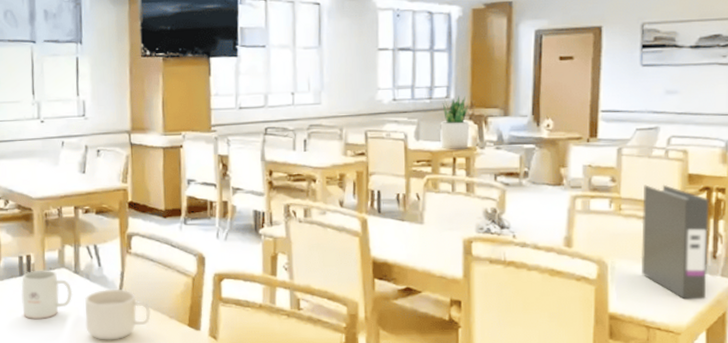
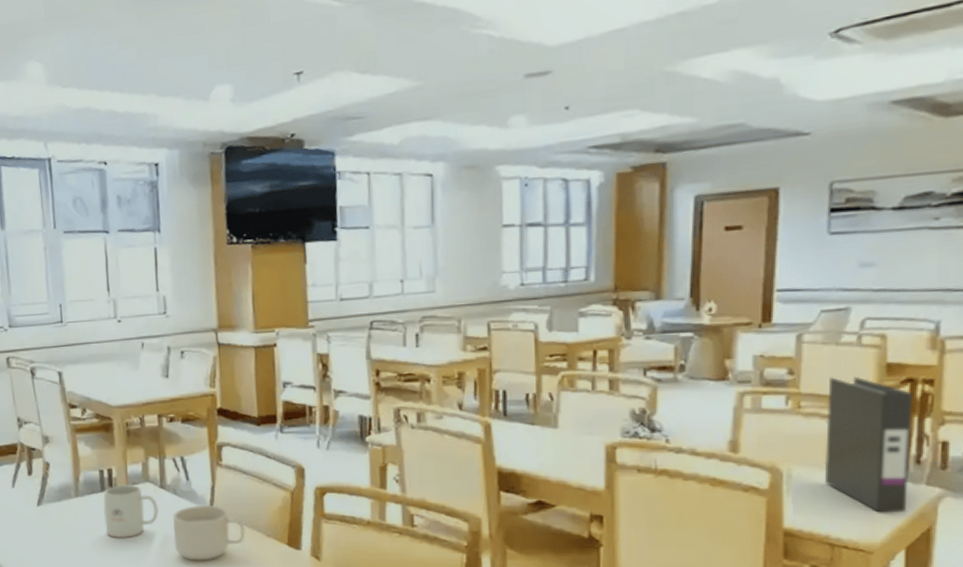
planter: present [440,95,470,149] -> none [578,277,614,341]

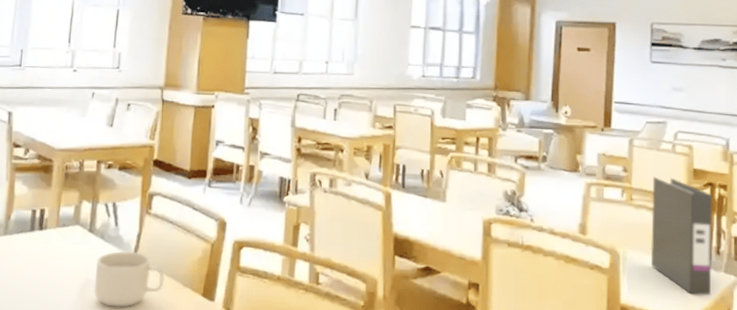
mug: present [103,484,160,539] -> none [28,226,85,280]

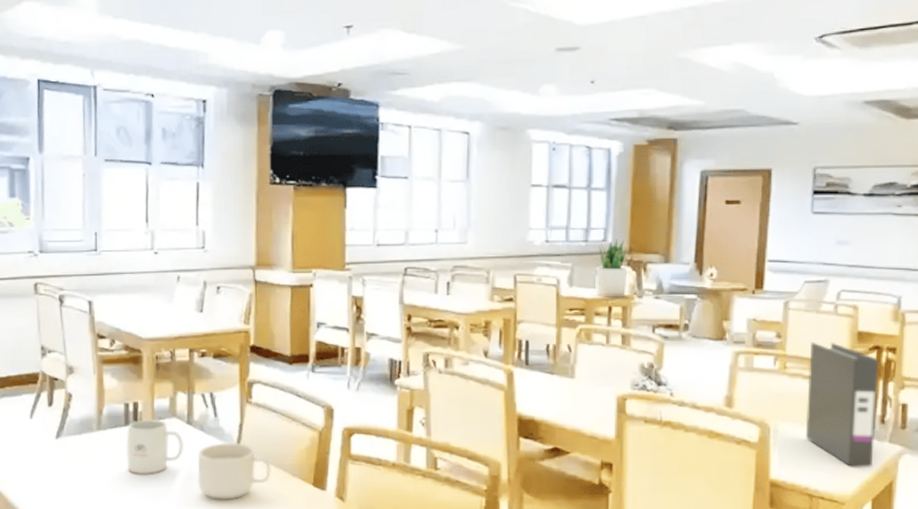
mug: none [28,226,85,280] -> present [126,419,185,475]
planter: none [465,77,494,129] -> present [596,239,628,297]

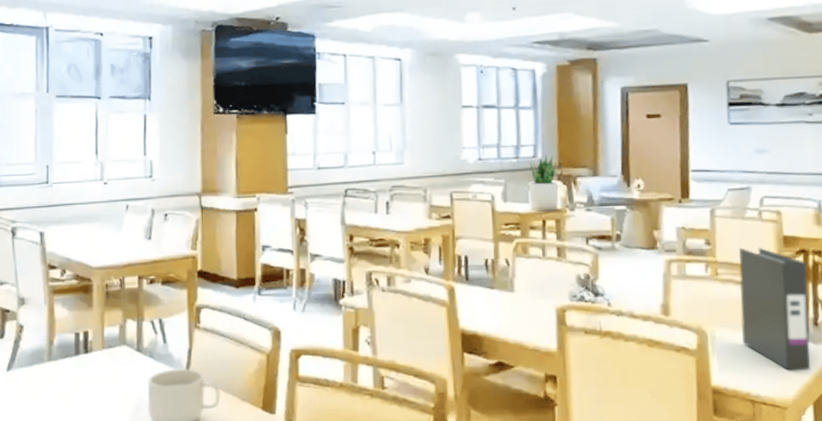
mug: present [126,419,185,475] -> none [77,348,135,405]

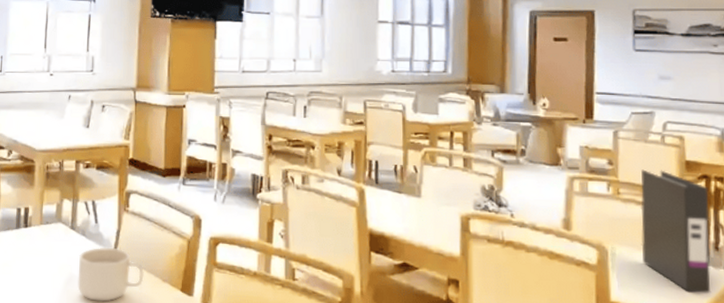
planter: present [528,154,559,212] -> none [438,70,467,124]

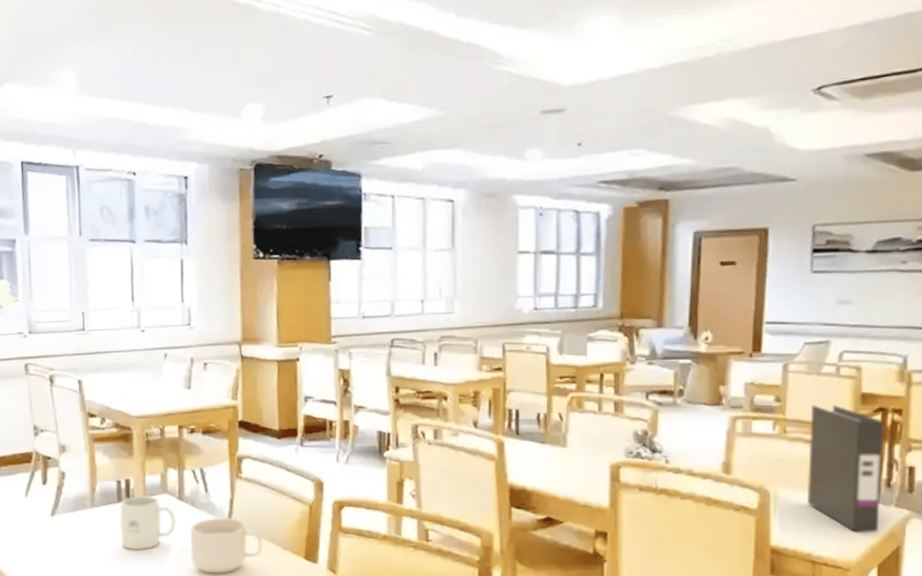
mug: none [16,223,68,275] -> present [119,495,177,551]

